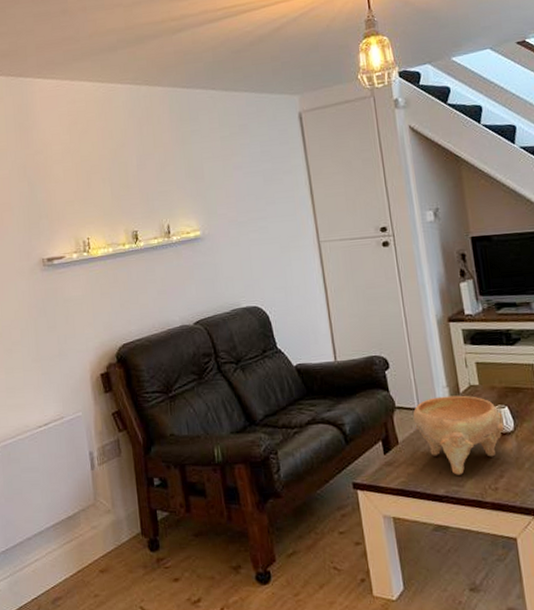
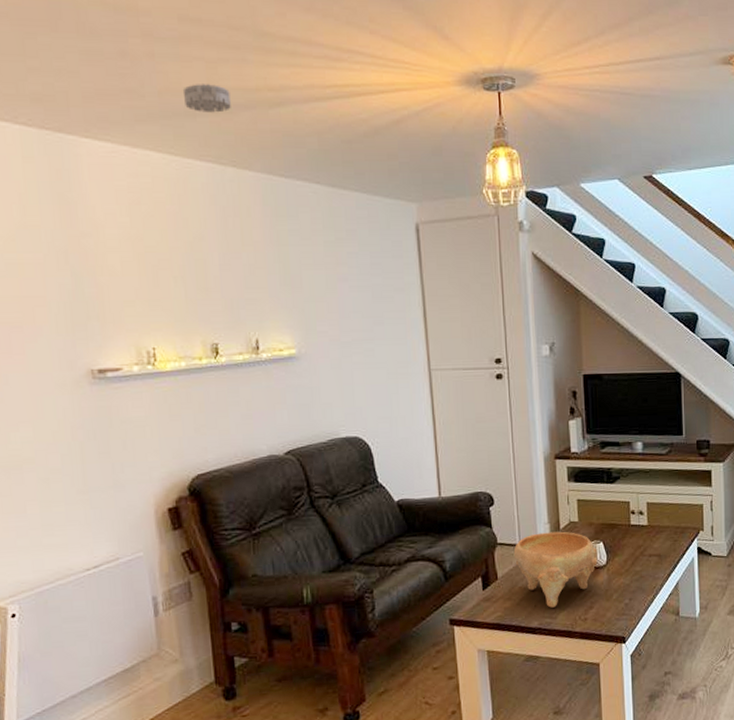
smoke detector: none [107,23,143,46] -> present [182,84,231,113]

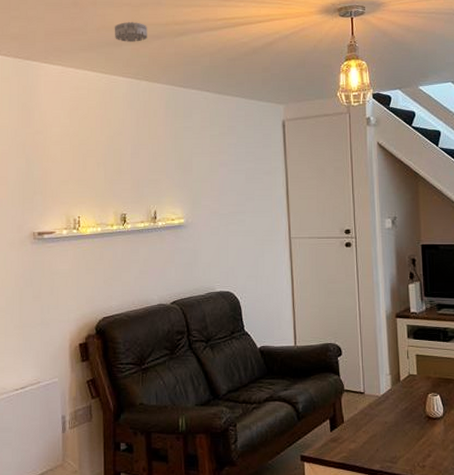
decorative bowl: present [513,531,598,608] -> none [358,383,435,453]

